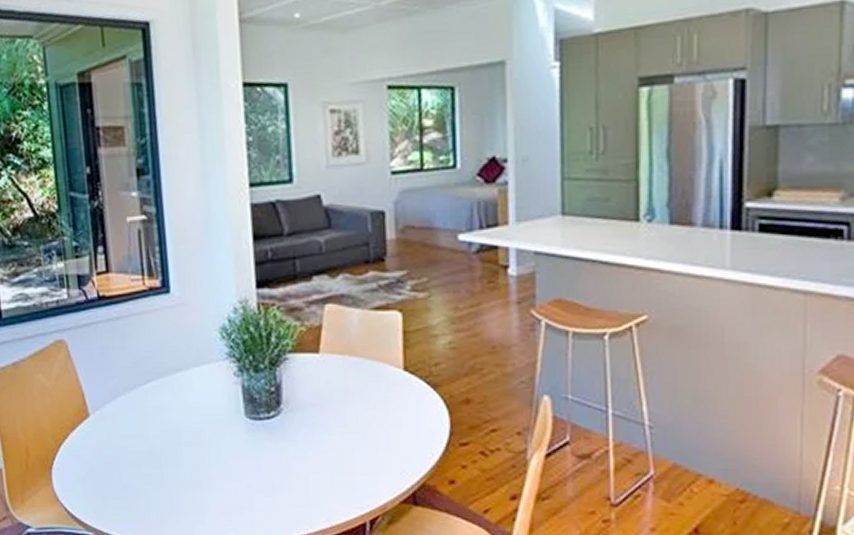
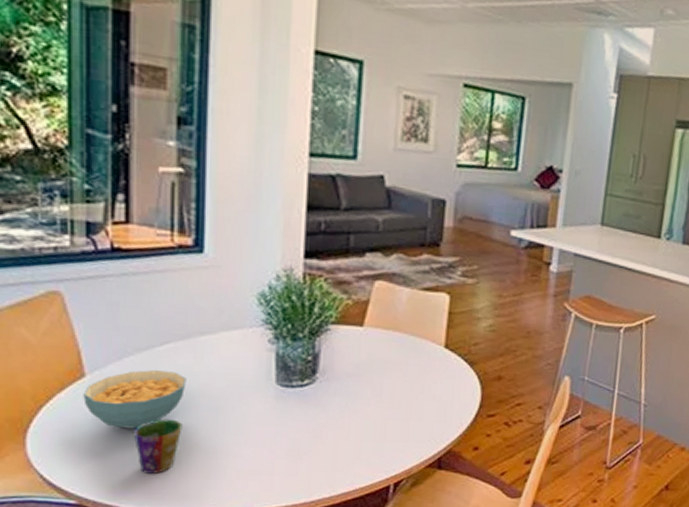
cereal bowl: none [90,407,169,465] -> present [83,369,187,429]
cup: none [131,454,170,508] -> present [133,419,182,474]

